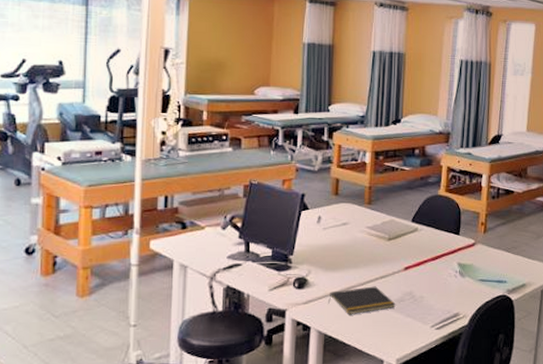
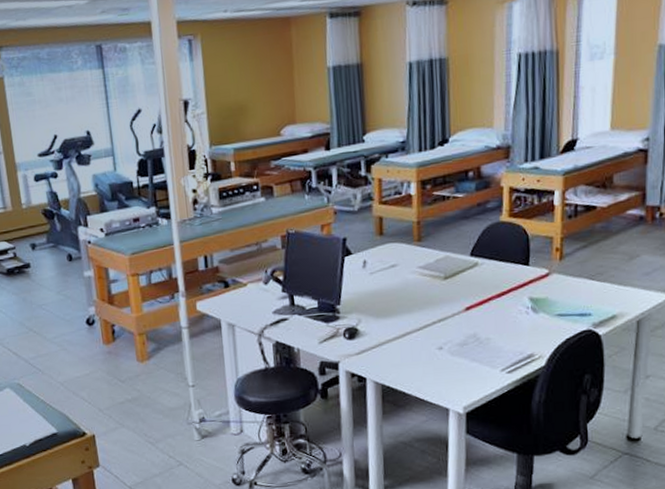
notepad: present [328,286,396,314] -> none [383,330,459,363]

